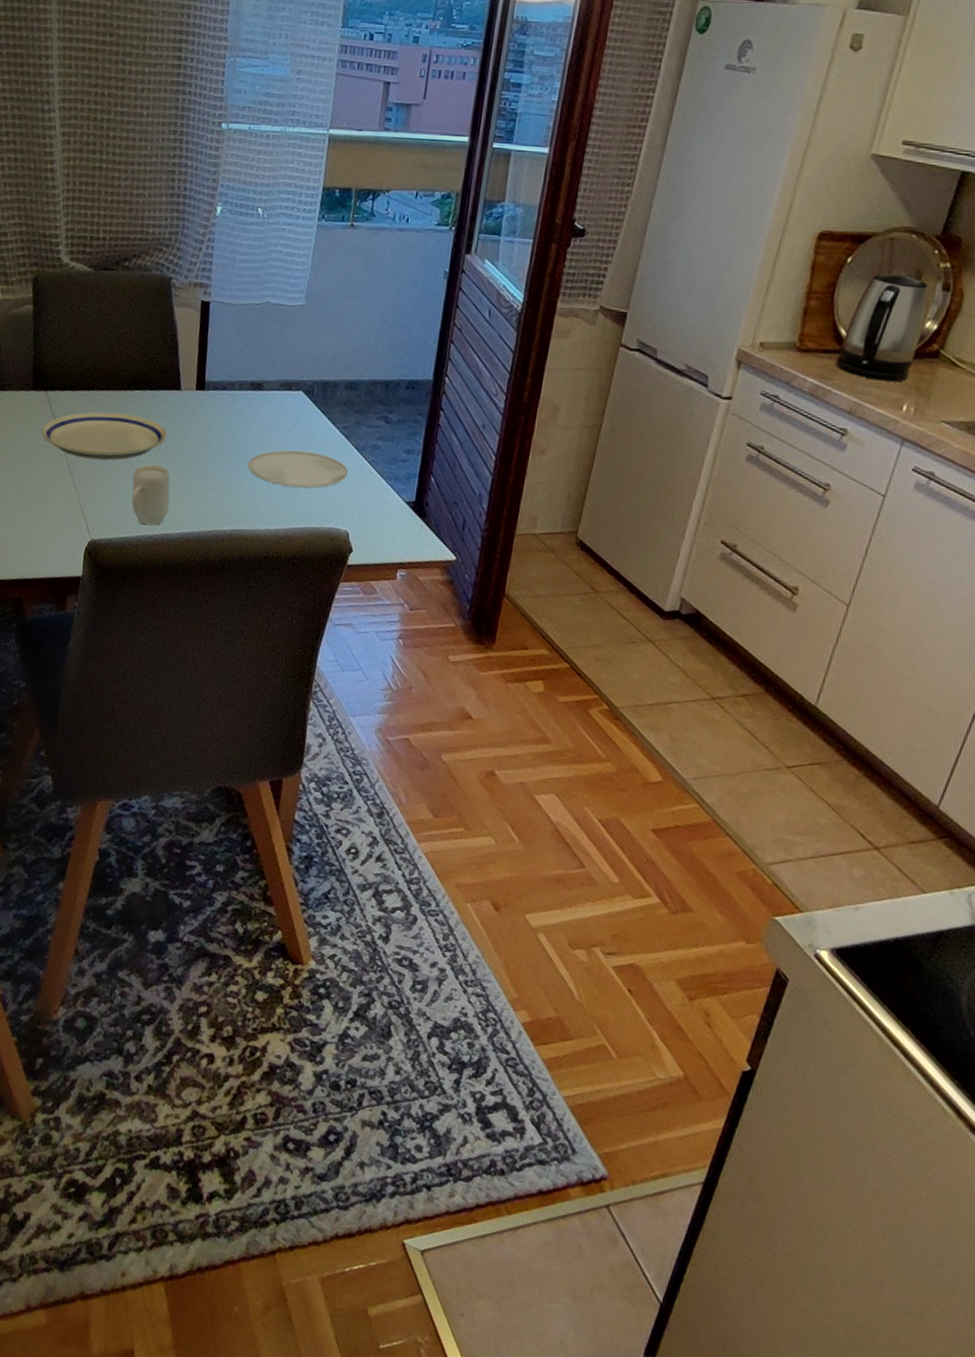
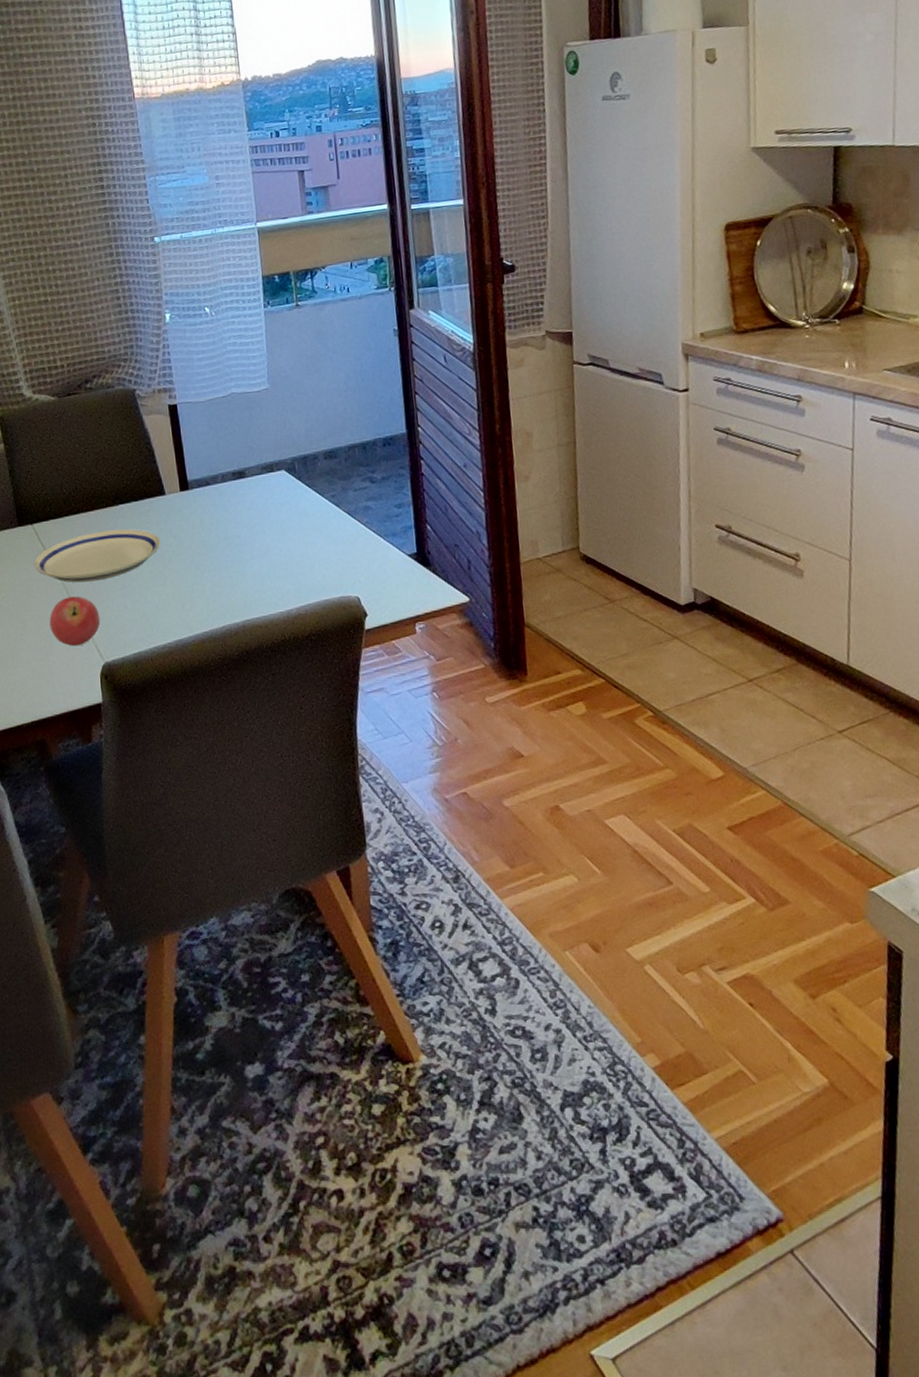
fruit: none [45,469,95,518] -> present [49,596,101,647]
mug: present [131,464,170,526] -> none [134,573,178,636]
plate: present [247,450,348,489] -> none [246,526,346,567]
kettle: present [835,272,930,382] -> none [772,245,843,346]

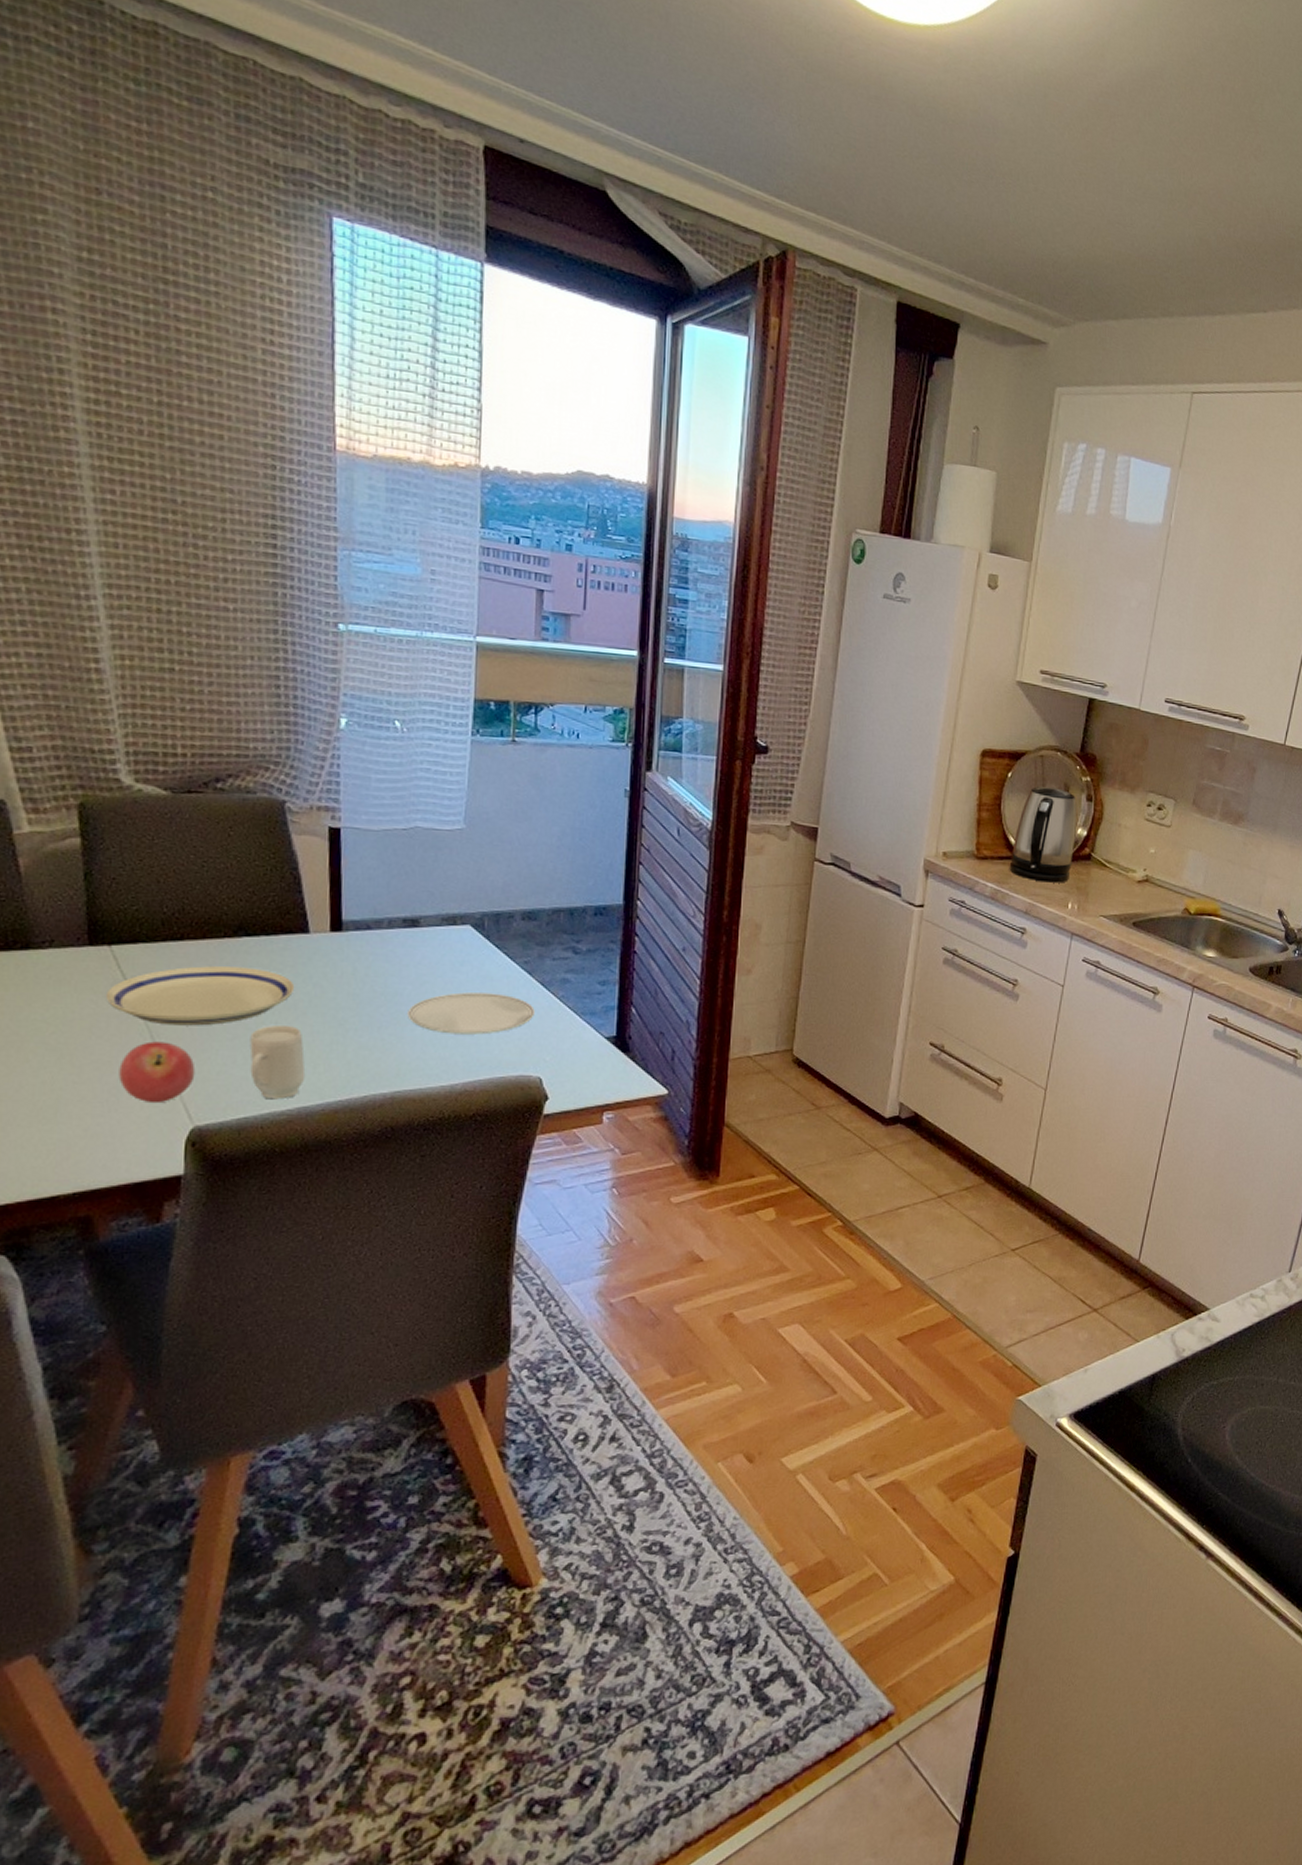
mug: none [134,573,178,636] -> present [249,1024,306,1100]
plate: none [246,526,346,567] -> present [407,992,535,1035]
kettle: none [772,245,843,346] -> present [1009,786,1077,883]

